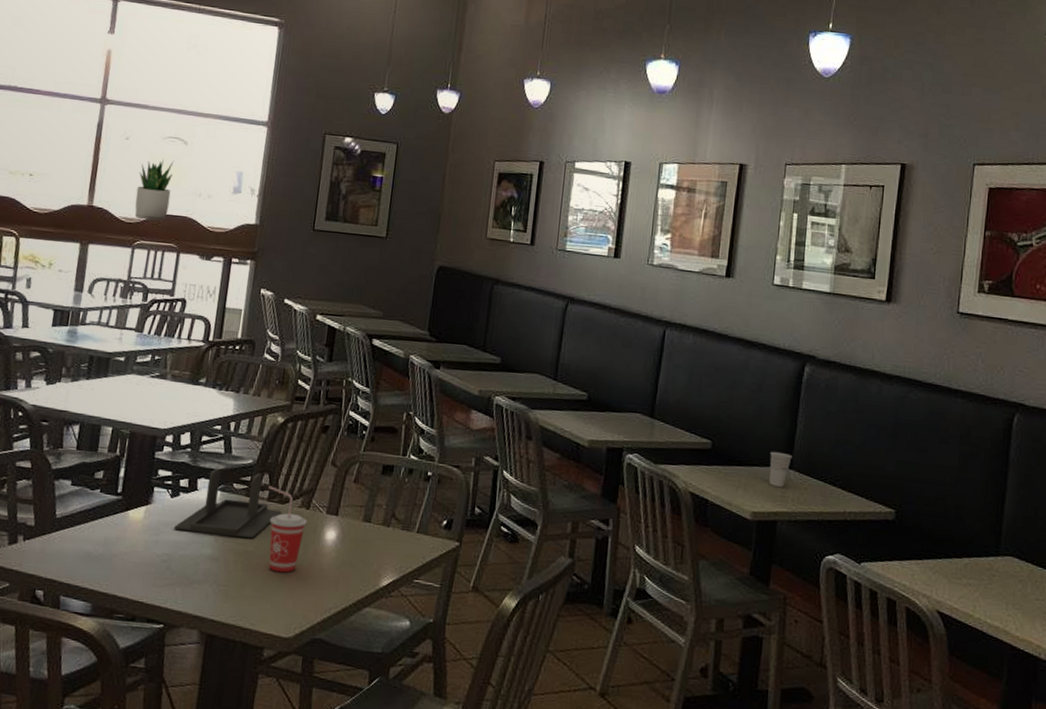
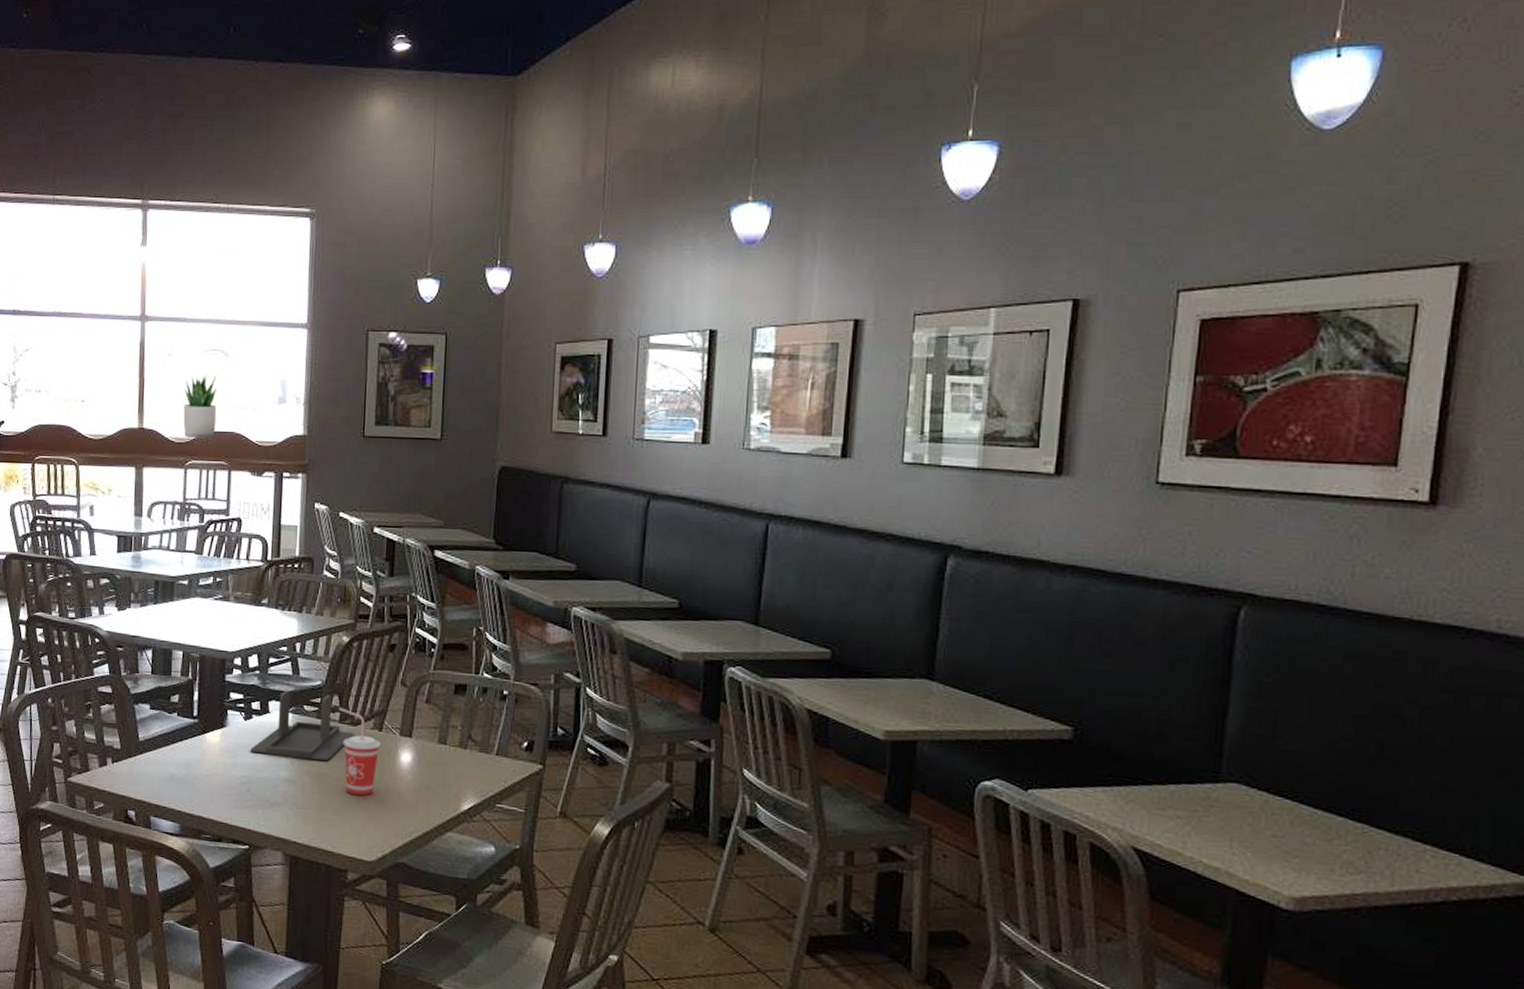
cup: present [769,451,792,487] -> none [905,660,934,702]

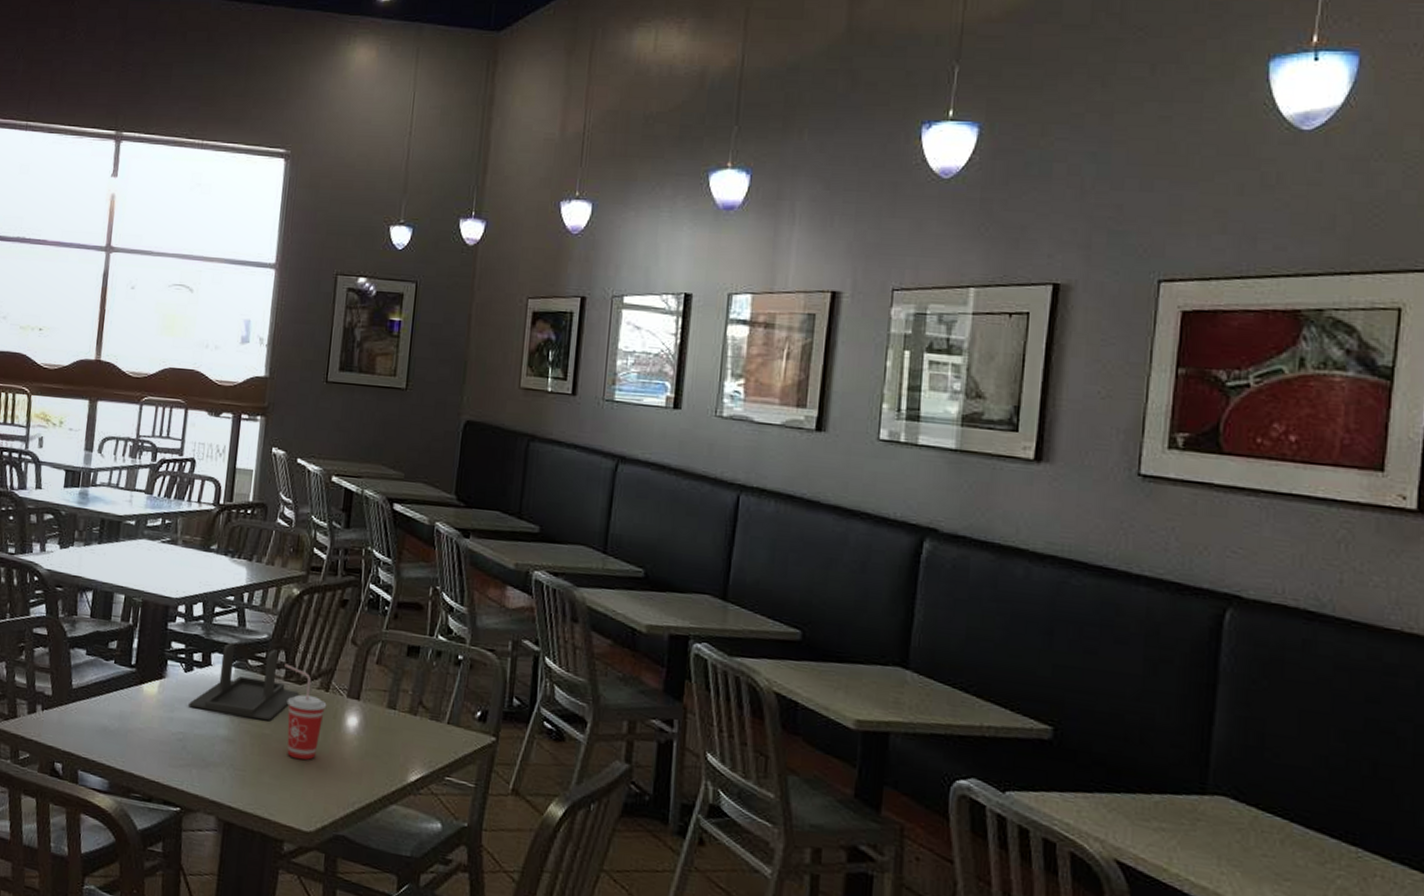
planter: present [183,374,217,439] -> none [142,309,180,376]

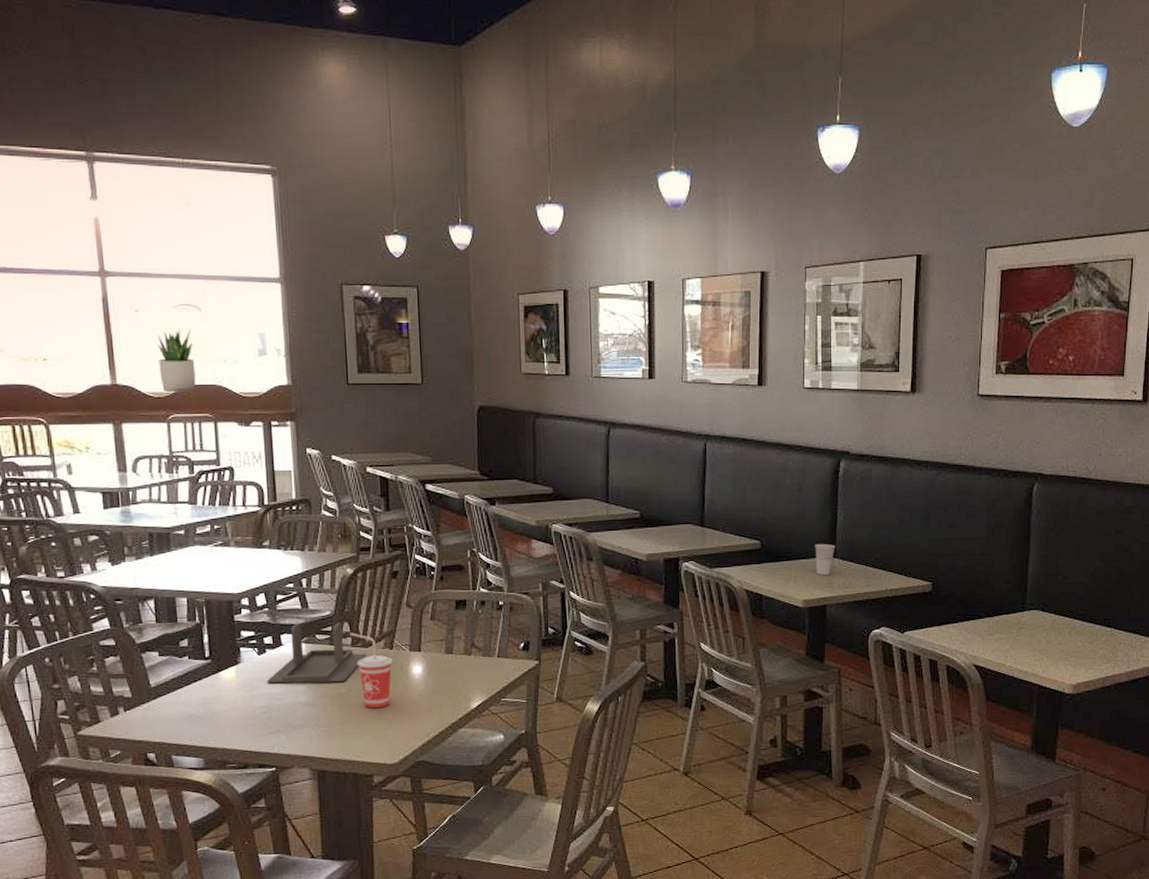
planter: none [142,309,180,376] -> present [158,328,197,393]
cup: none [878,646,909,691] -> present [815,543,835,575]

